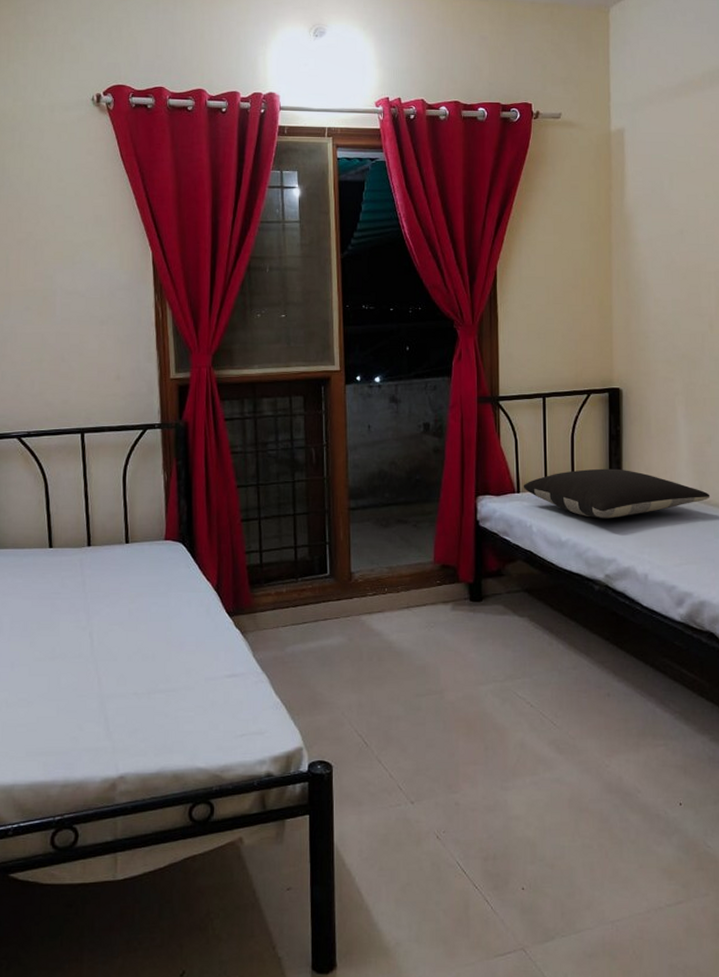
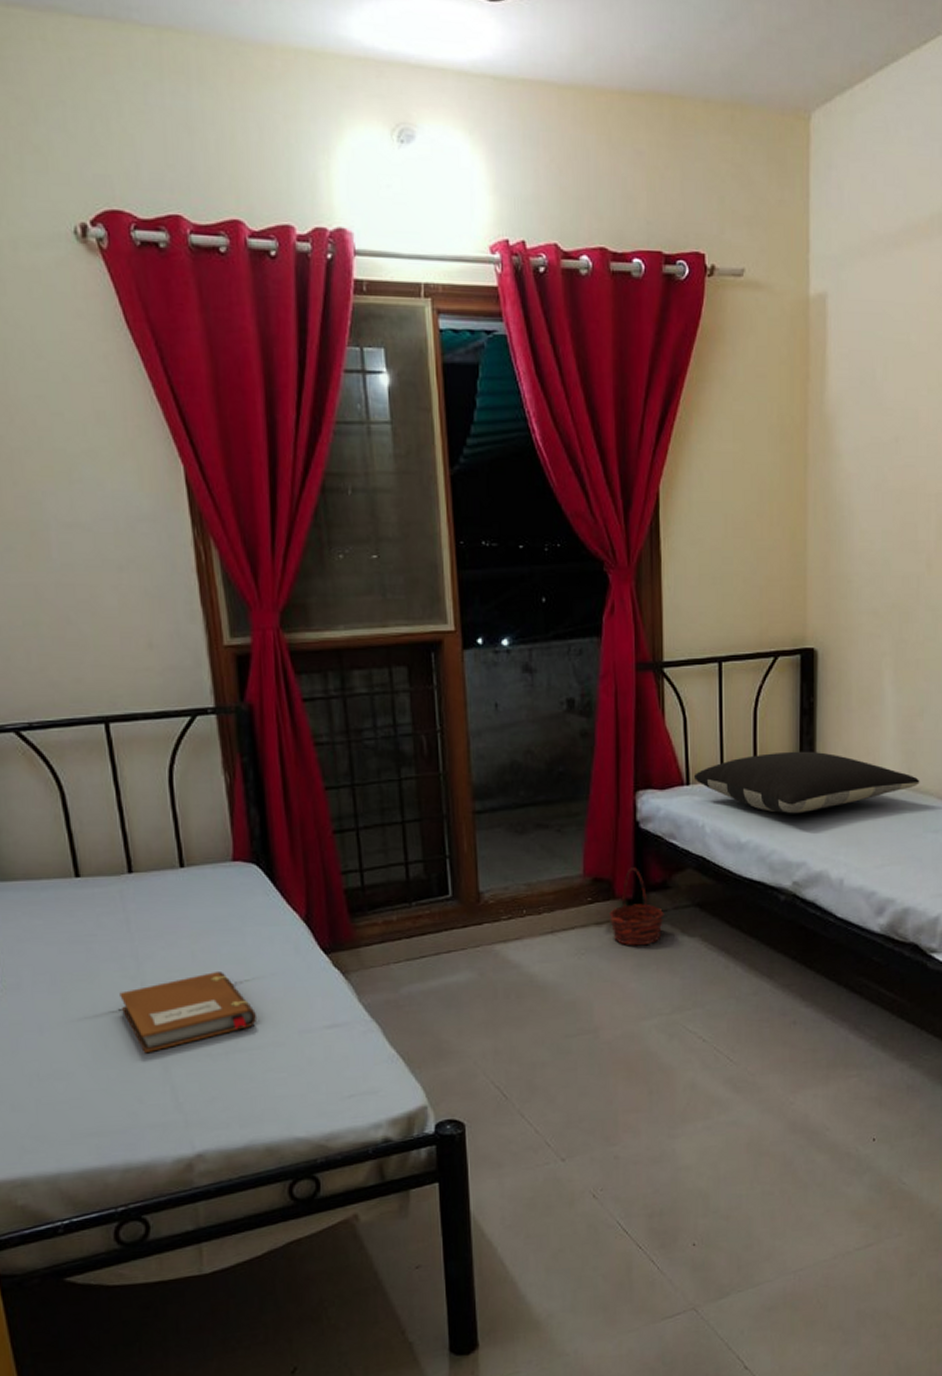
notebook: none [73,627,174,690] -> present [119,972,258,1054]
basket: none [454,557,499,622] -> present [609,867,665,946]

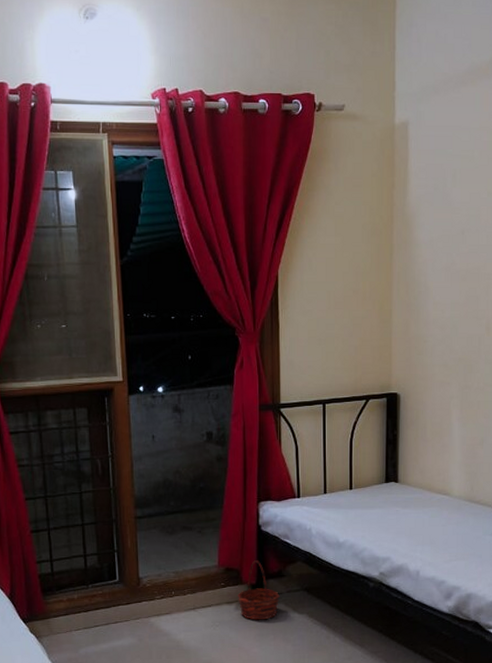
pillow: present [693,751,920,814] -> none [303,472,481,520]

